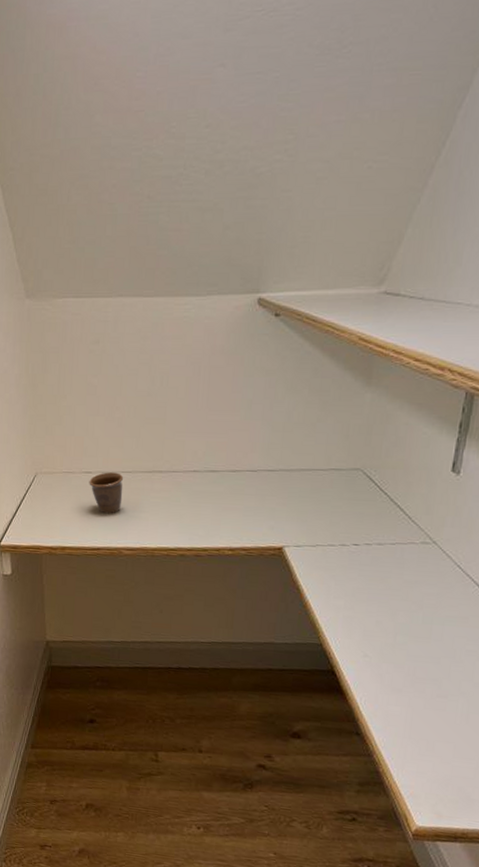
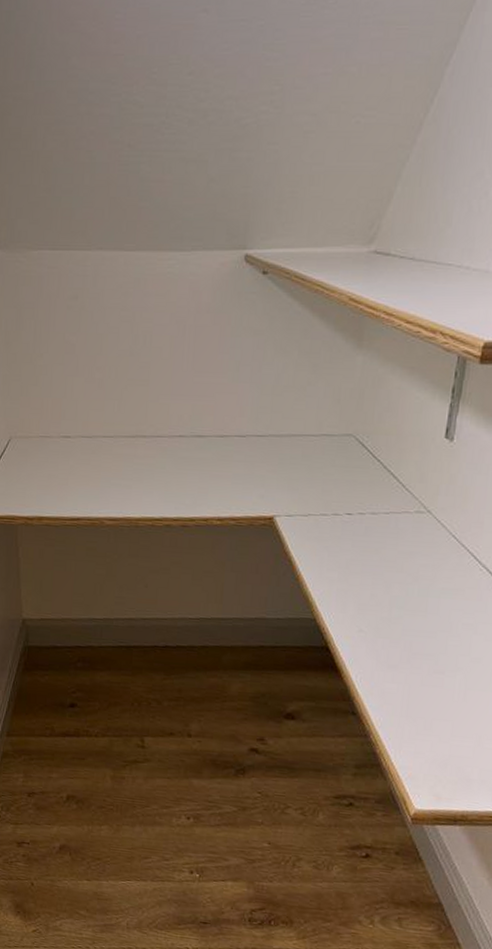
mug: present [89,472,124,514] -> none [67,436,105,482]

